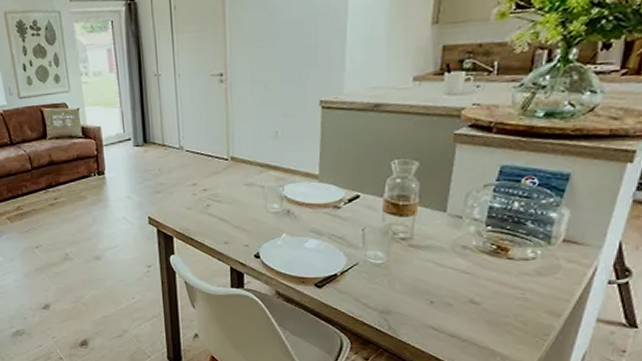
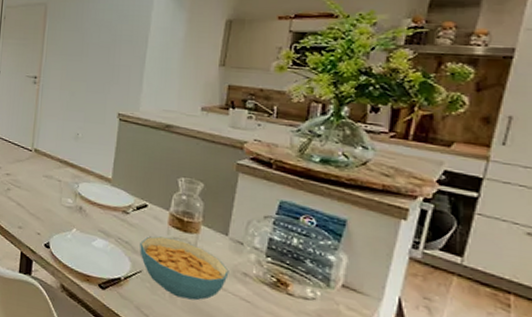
cereal bowl: none [354,225,448,282] -> present [140,236,229,301]

